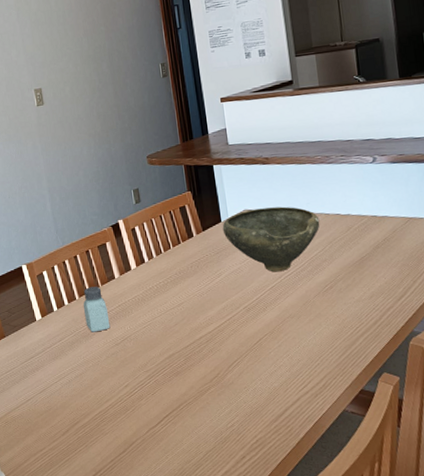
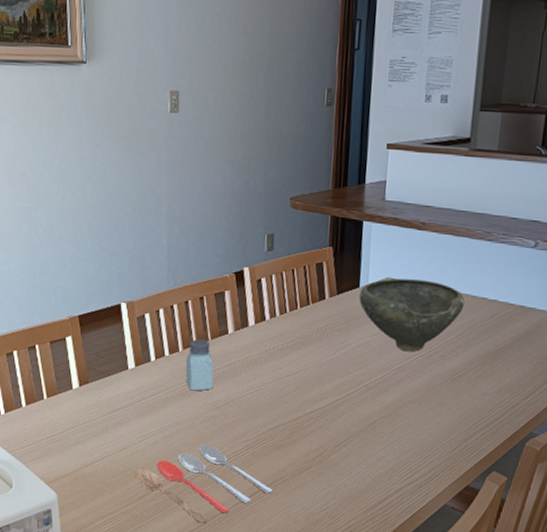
cooking utensil: none [55,378,180,451] -> present [135,444,273,523]

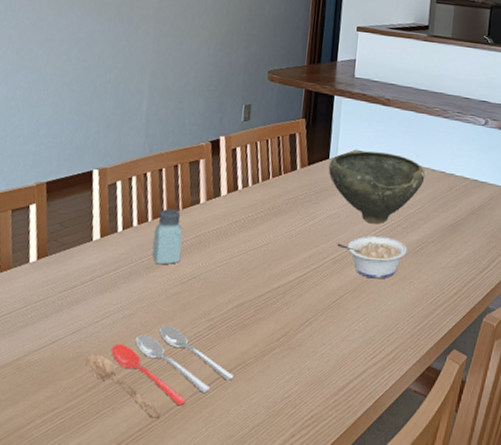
legume: none [369,363,445,405] -> present [336,236,407,279]

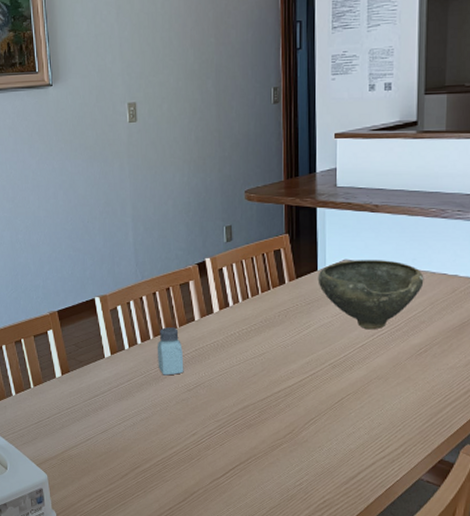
cooking utensil: present [86,324,234,418] -> none [116,425,247,500]
legume: present [336,236,407,279] -> none [333,341,409,381]

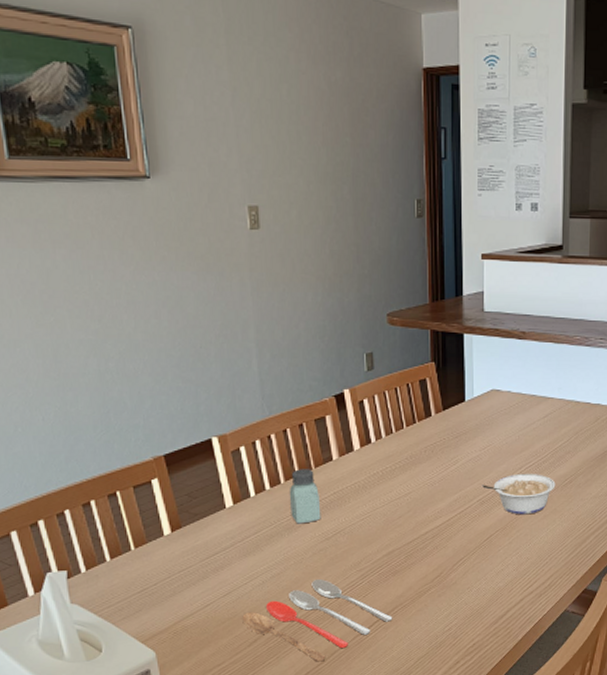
cooking utensil: none [116,425,247,500] -> present [242,578,393,662]
bowl: present [317,260,424,330] -> none [465,389,569,463]
legume: none [333,341,409,381] -> present [481,474,556,515]

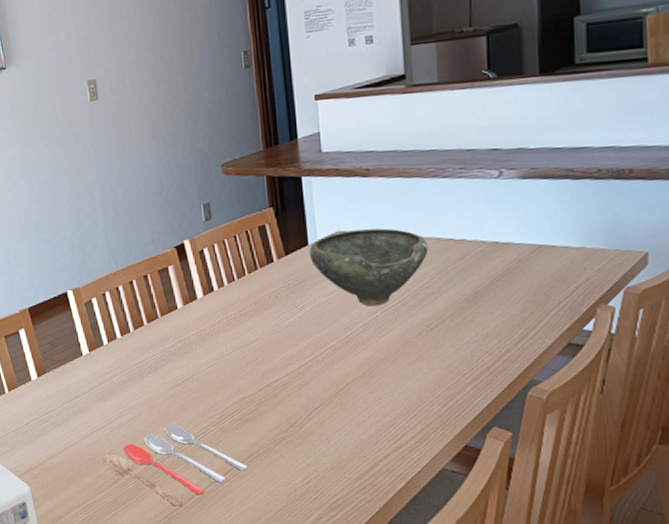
saltshaker: present [289,469,321,524] -> none [138,318,170,371]
bowl: none [465,389,569,463] -> present [309,228,429,306]
legume: present [481,474,556,515] -> none [332,318,419,362]

